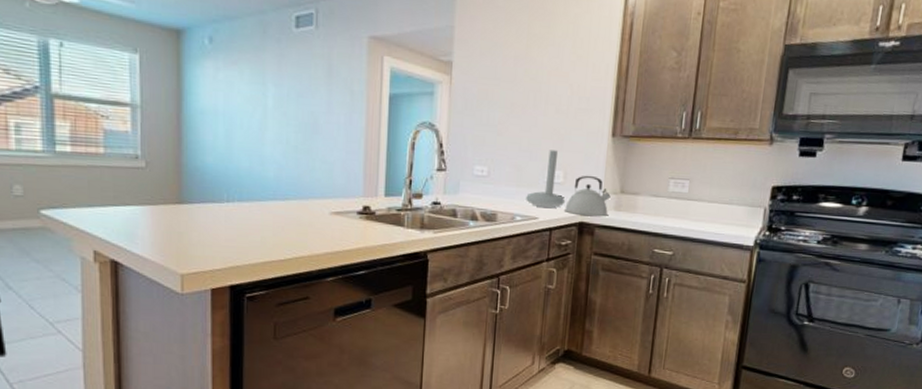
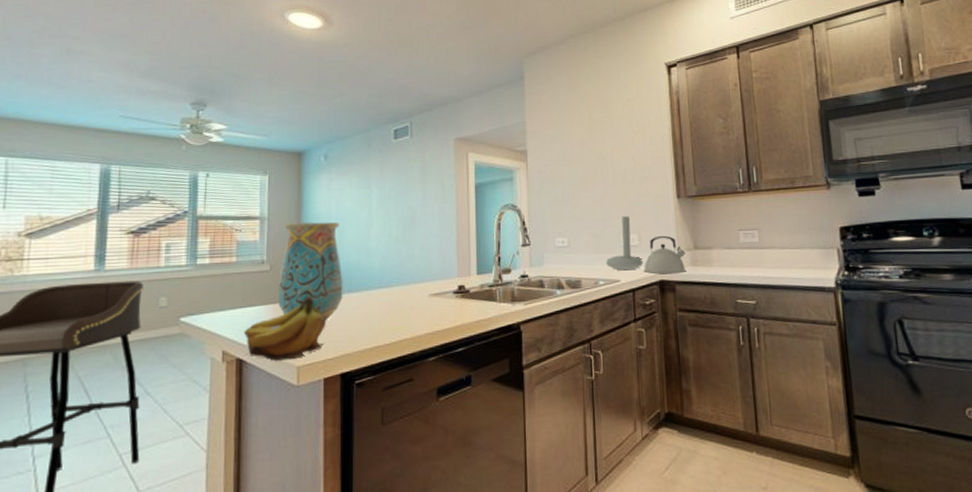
fruit: none [117,200,212,266] -> present [243,296,326,361]
vase: none [155,115,232,230] -> present [277,222,343,322]

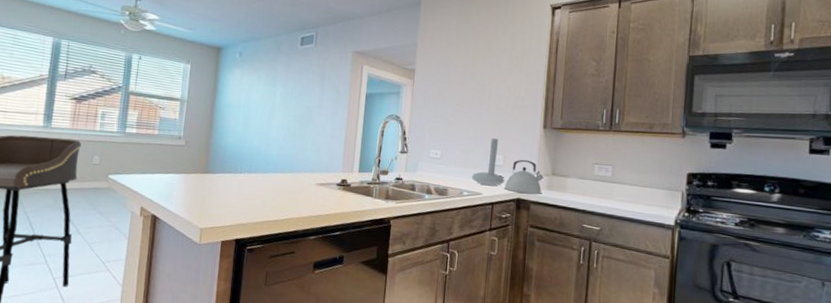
fruit: present [243,296,326,361] -> none [159,171,227,221]
vase: present [277,222,343,322] -> none [189,107,247,195]

